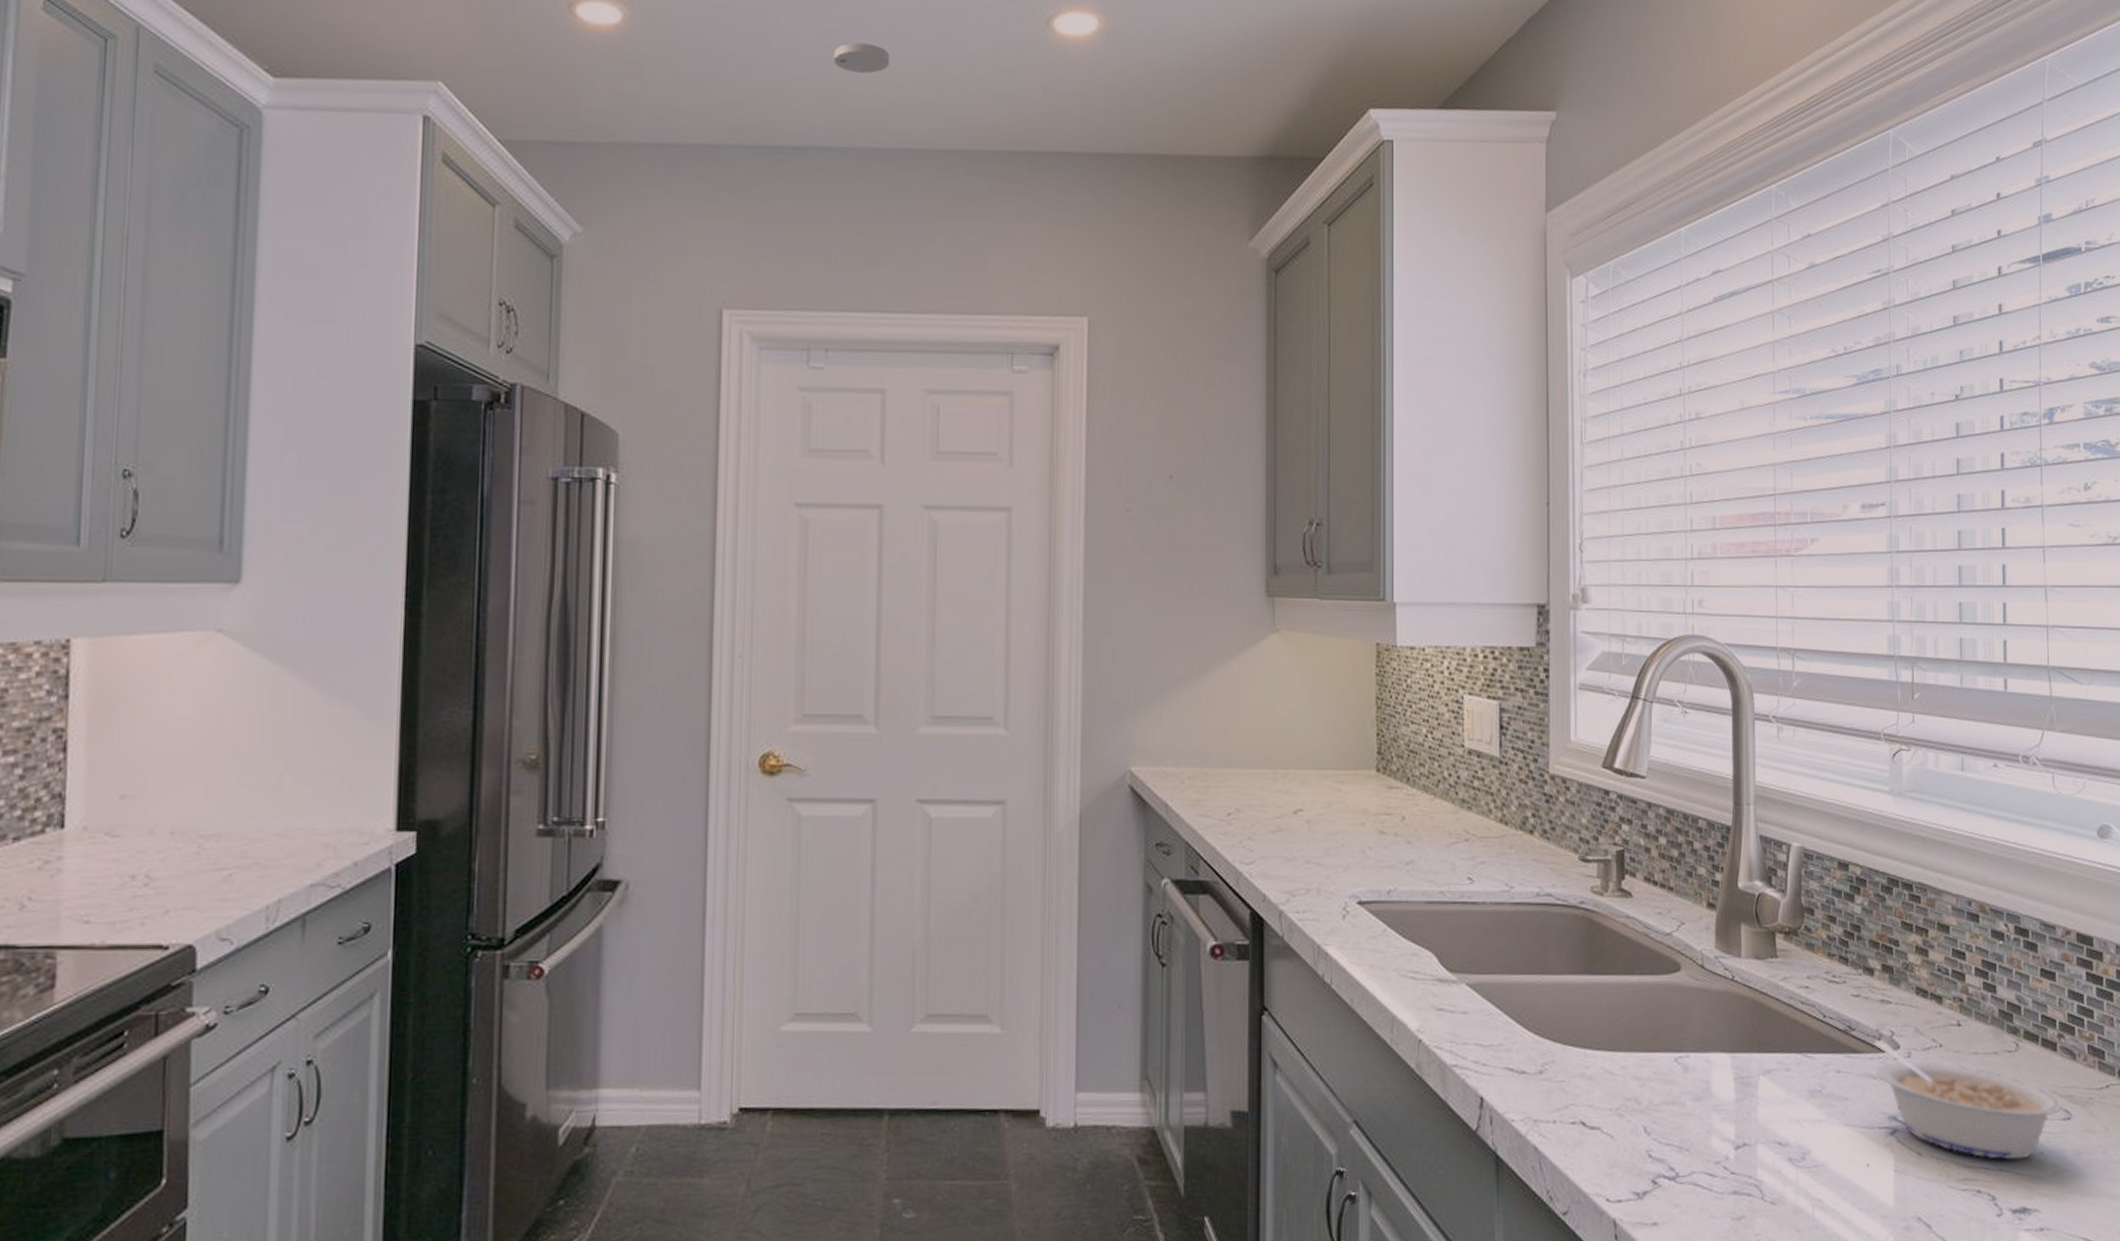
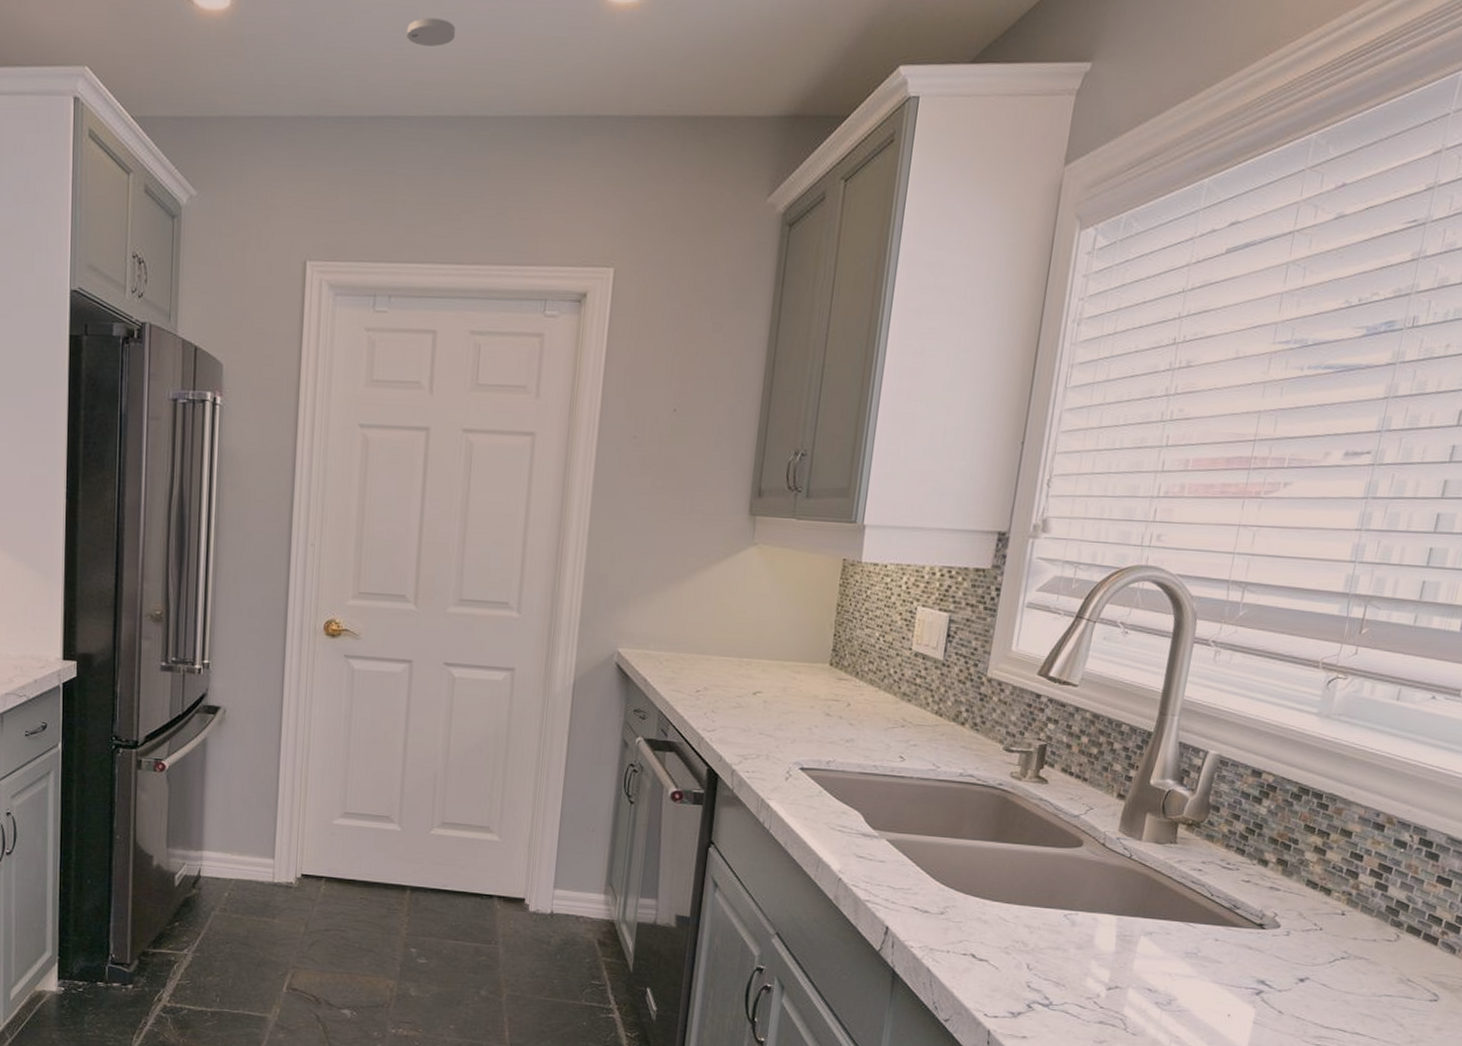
legume: present [1873,1040,2062,1160] -> none [1253,919,1432,1028]

